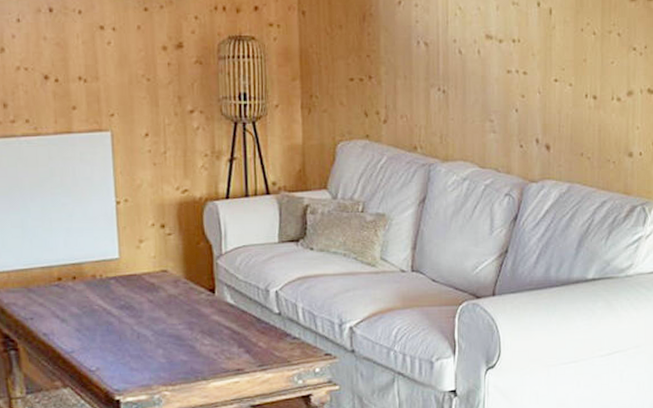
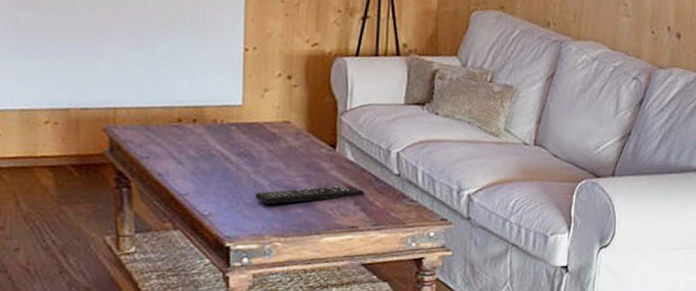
remote control: none [140,328,247,355] -> present [255,185,364,205]

